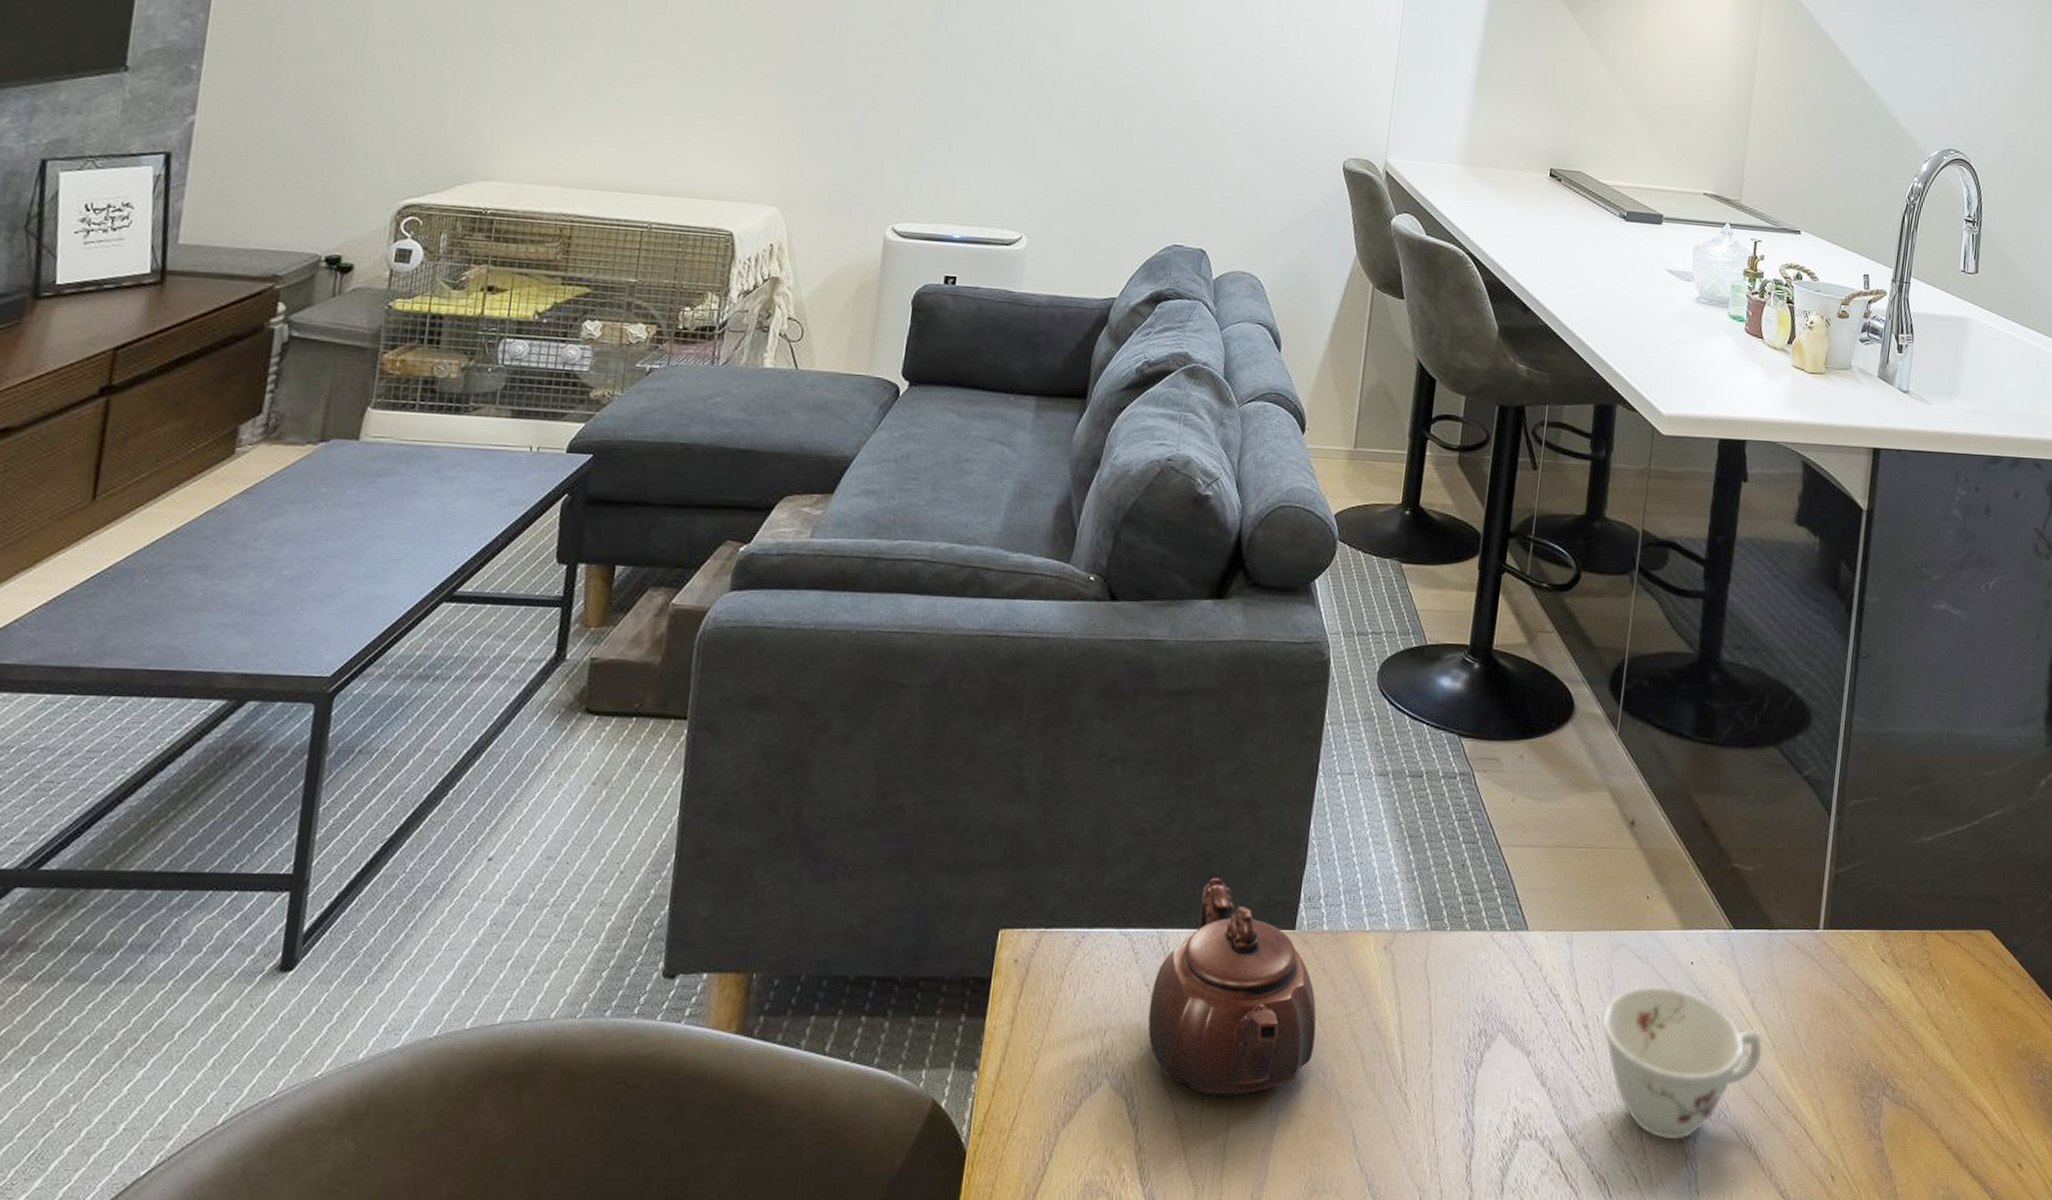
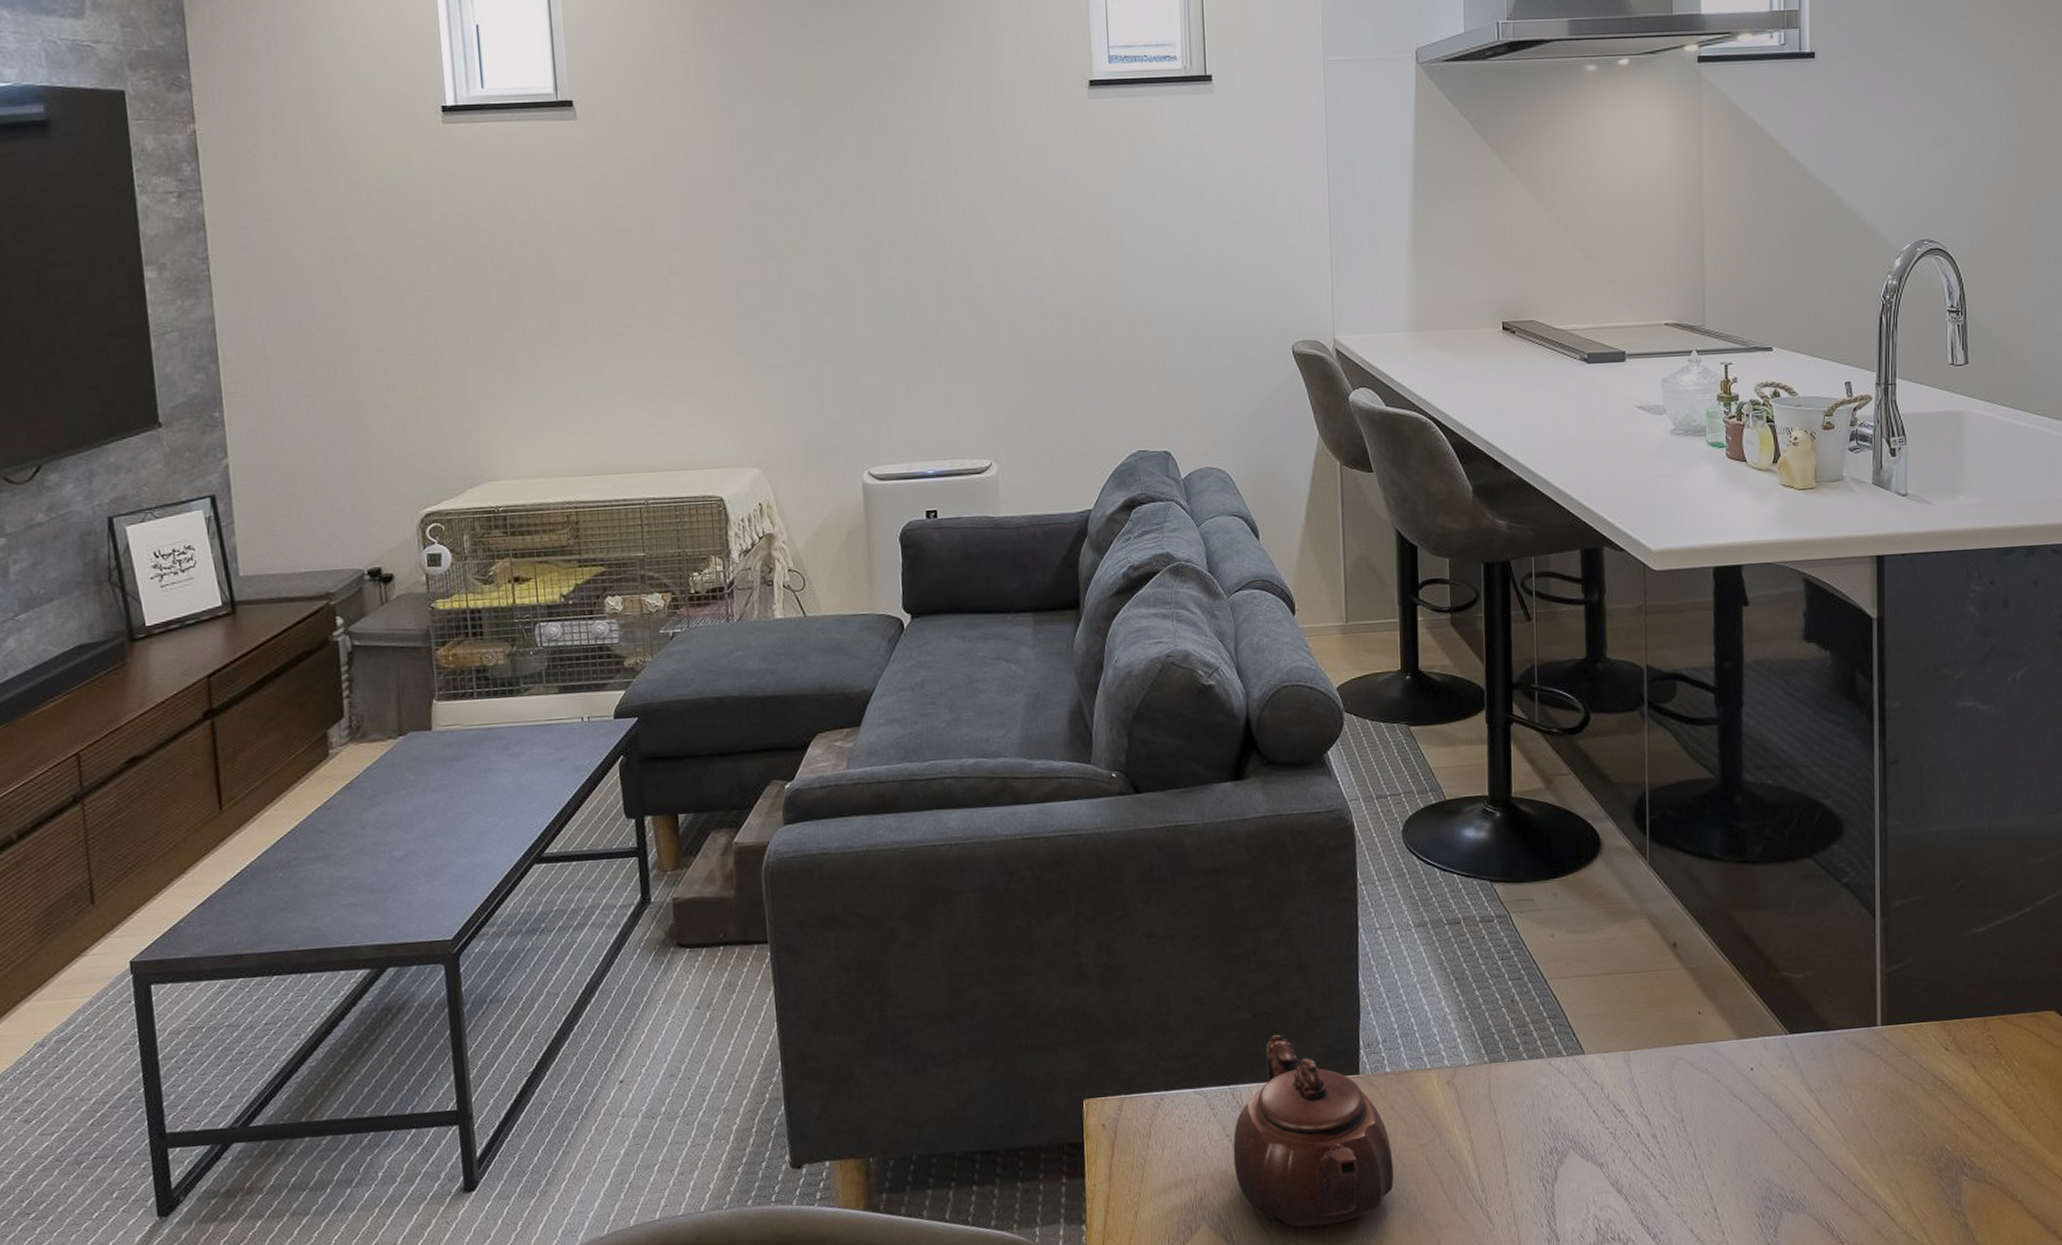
teacup: present [1601,986,1763,1140] -> none [1669,1093,1833,1232]

